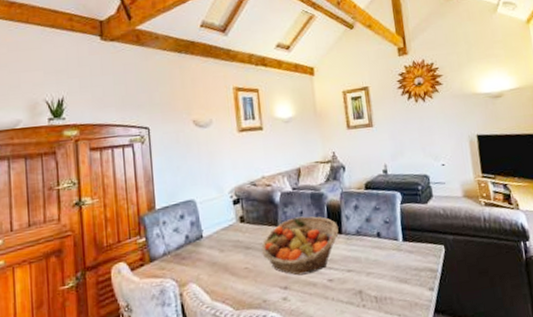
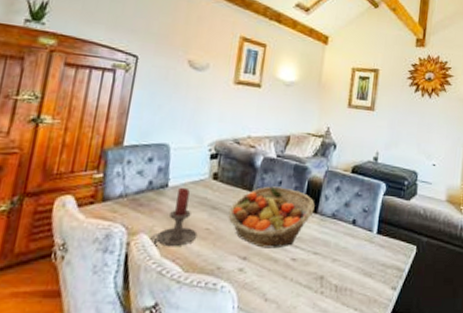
candle holder: none [197,235,239,293] -> present [148,187,198,247]

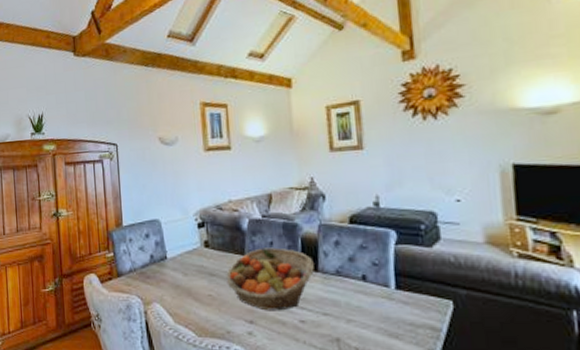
candle holder: present [148,187,198,247] -> none [161,257,202,314]

